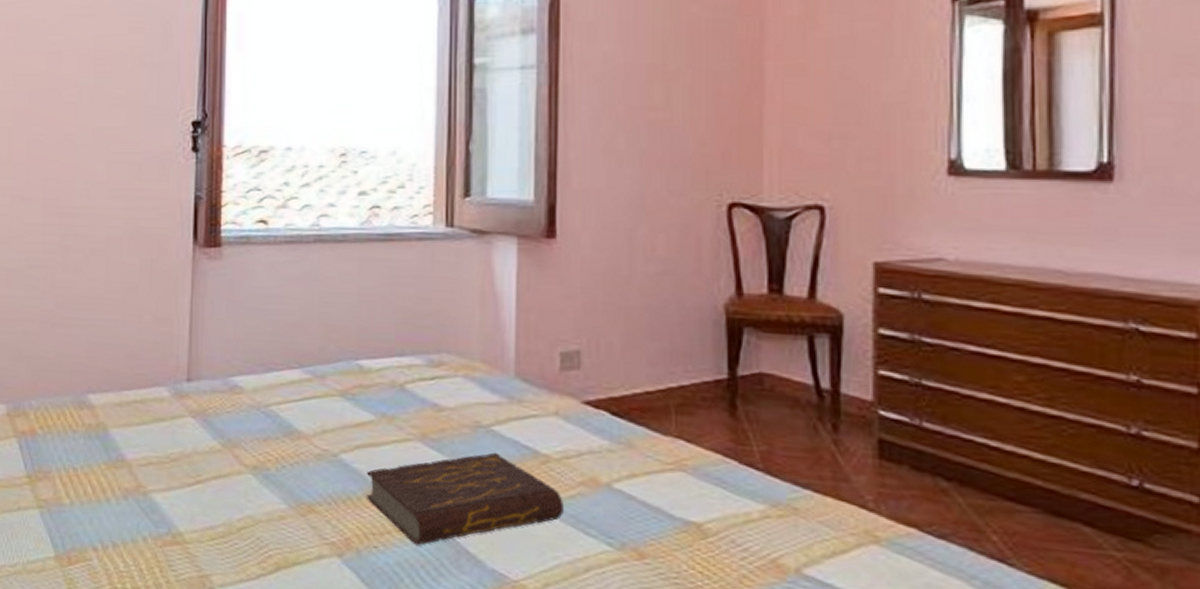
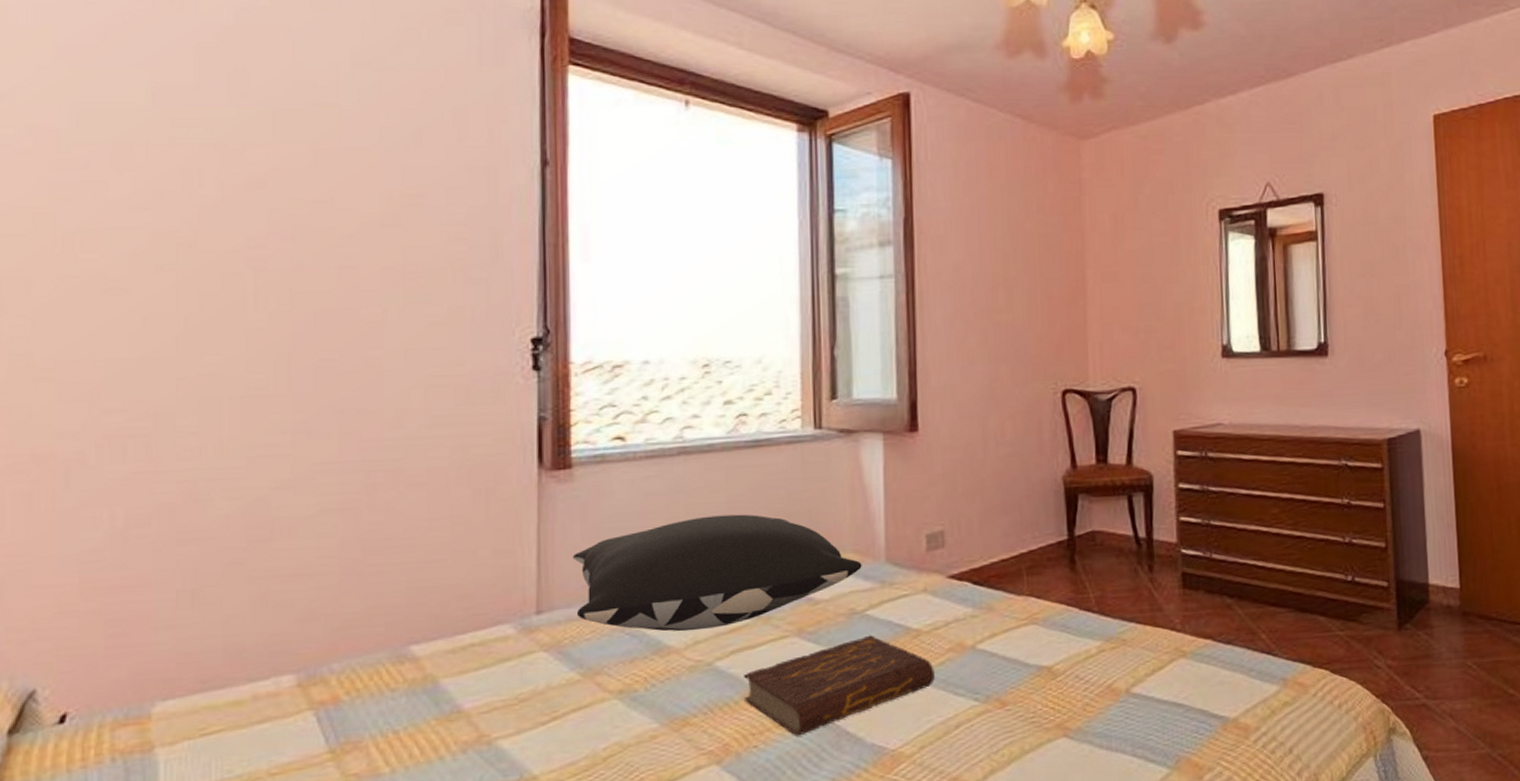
pillow: none [218,306,490,420] -> present [572,514,862,632]

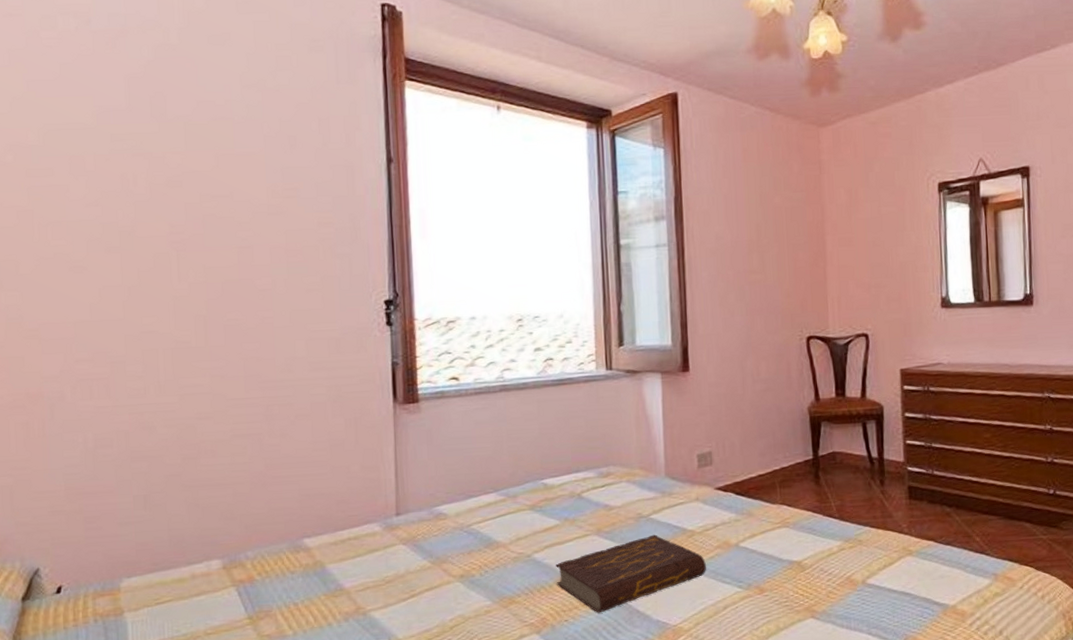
pillow: present [572,514,862,632] -> none [421,438,647,530]

